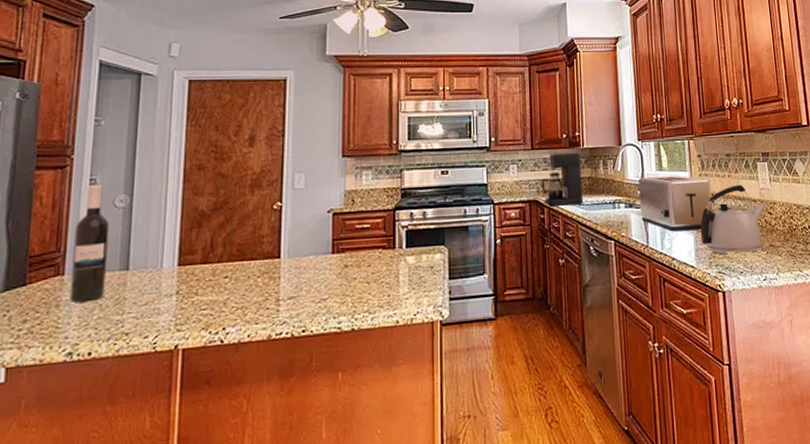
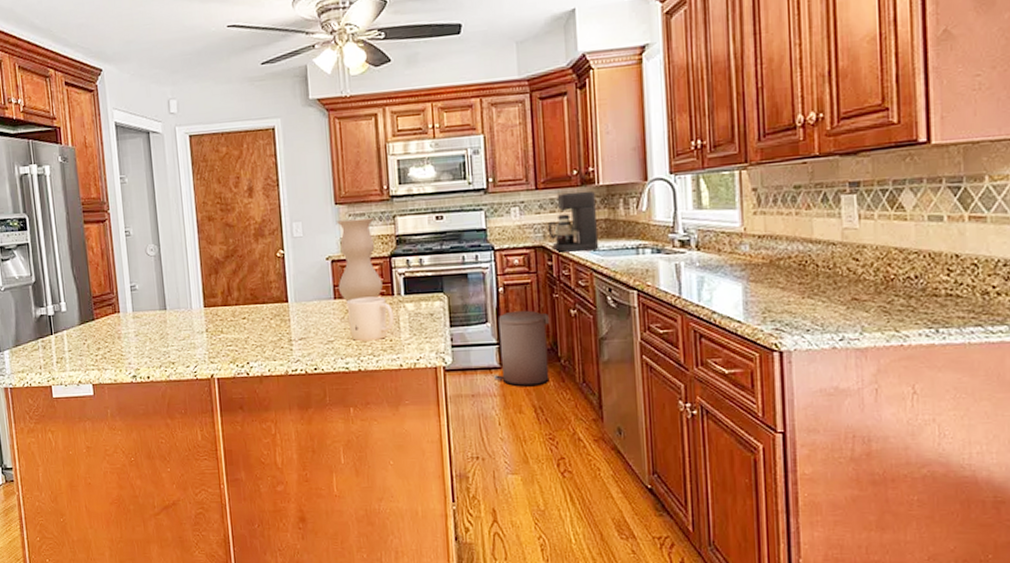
wine bottle: present [69,183,109,304] -> none [121,235,151,336]
vase: none [337,171,384,257] -> present [335,218,383,302]
mug: none [345,250,393,299] -> present [346,296,394,342]
pedal bin: none [489,260,540,338] -> present [494,310,549,387]
toaster: present [638,176,713,232] -> none [669,214,771,281]
kettle: present [700,185,765,255] -> none [751,224,849,309]

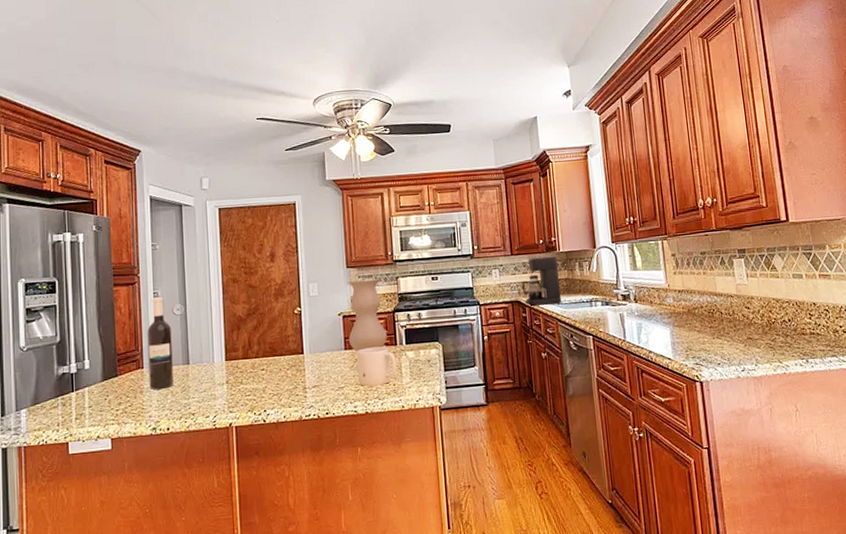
wine bottle: none [121,235,151,336] -> present [147,296,174,390]
pedal bin: present [494,310,549,387] -> none [482,354,527,421]

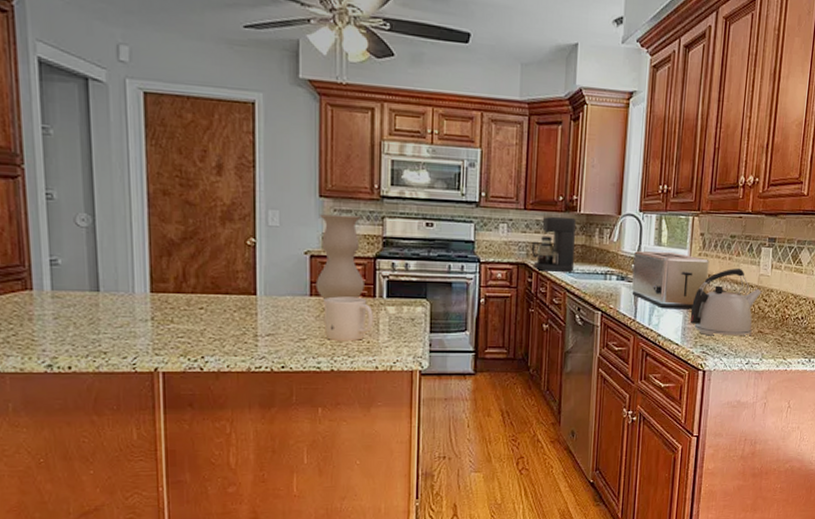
wine bottle: present [147,296,174,390] -> none [37,198,77,319]
toaster: none [614,274,689,327] -> present [632,251,710,309]
kettle: none [676,281,743,348] -> present [689,269,762,337]

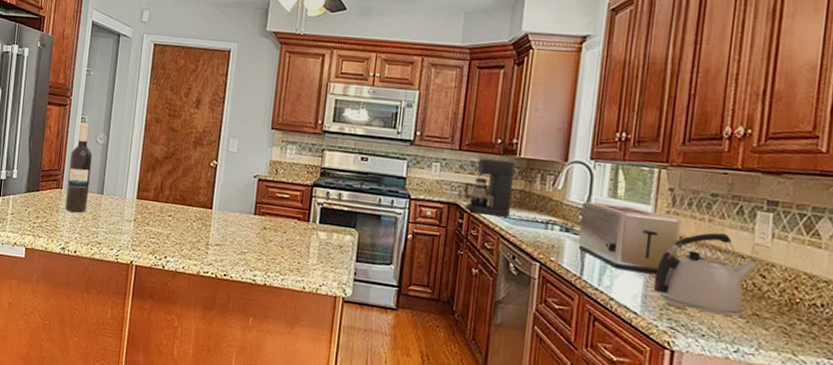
wine bottle: none [37,198,77,319] -> present [65,121,92,213]
vase: present [315,214,364,300] -> none [259,144,305,221]
mug: present [323,296,373,342] -> none [262,217,306,261]

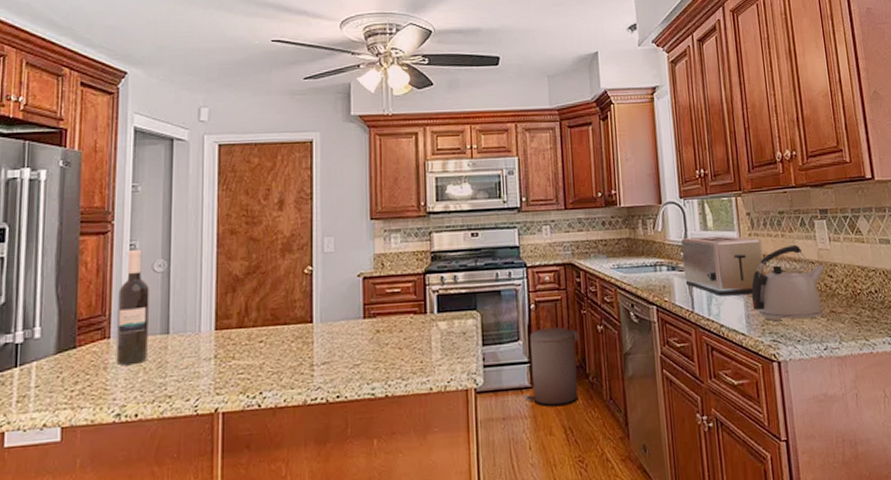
pedal bin: none [388,258,451,335] -> present [525,327,579,407]
coffee maker: present [464,158,515,217] -> none [576,211,622,270]

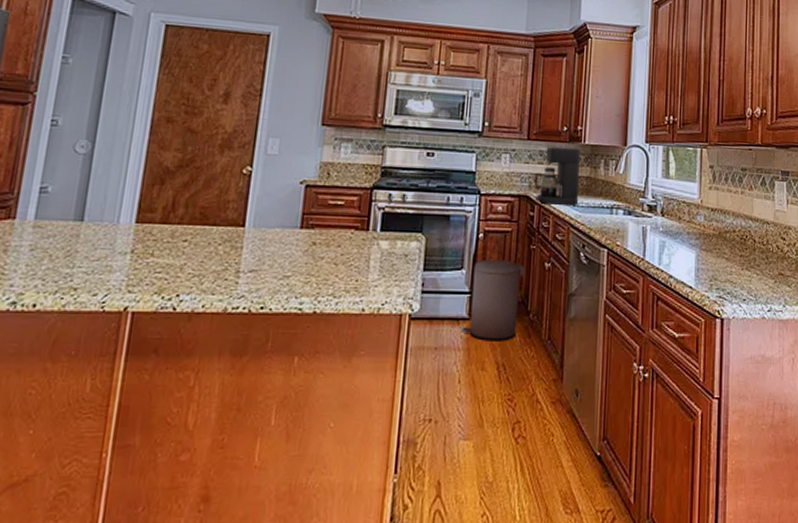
wine bottle: present [116,248,149,366] -> none [18,125,68,251]
coffee maker: none [576,211,622,270] -> present [534,146,580,206]
toaster: present [681,236,765,297] -> none [640,184,721,247]
kettle: present [751,245,825,322] -> none [703,203,779,279]

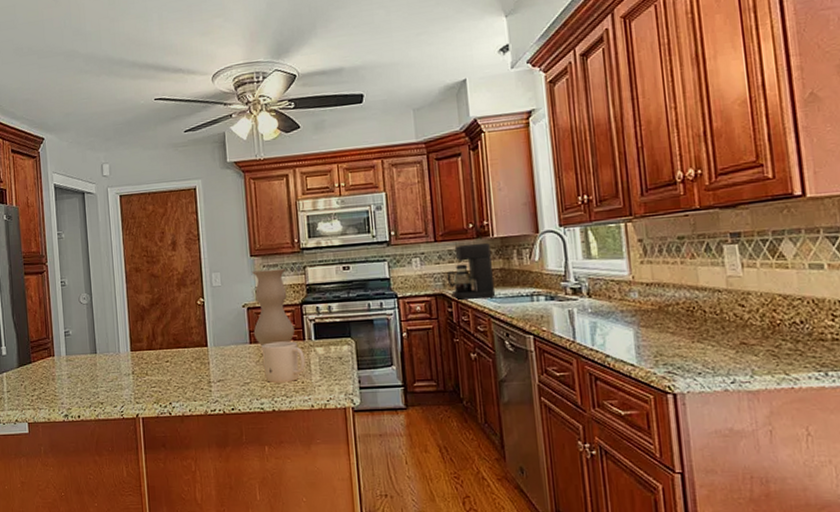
vase: none [307,142,362,234] -> present [251,268,295,347]
mug: none [311,229,365,280] -> present [261,341,306,384]
pedal bin: present [461,259,524,342] -> none [400,354,453,427]

